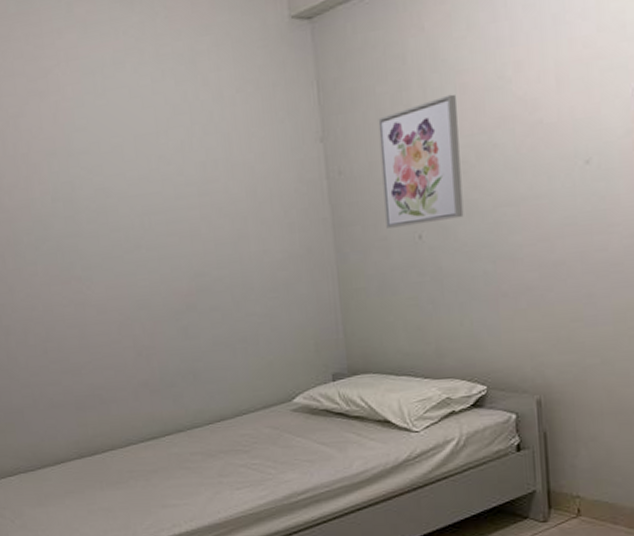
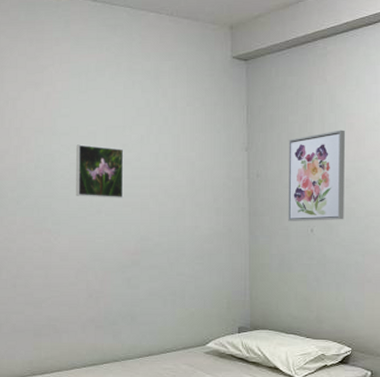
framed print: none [100,161,167,231] -> present [76,144,124,198]

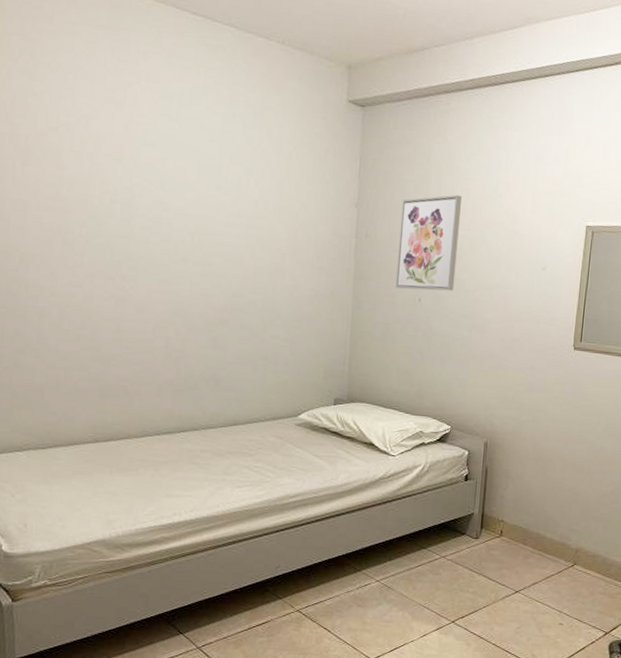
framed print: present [76,144,124,198] -> none [158,180,218,247]

